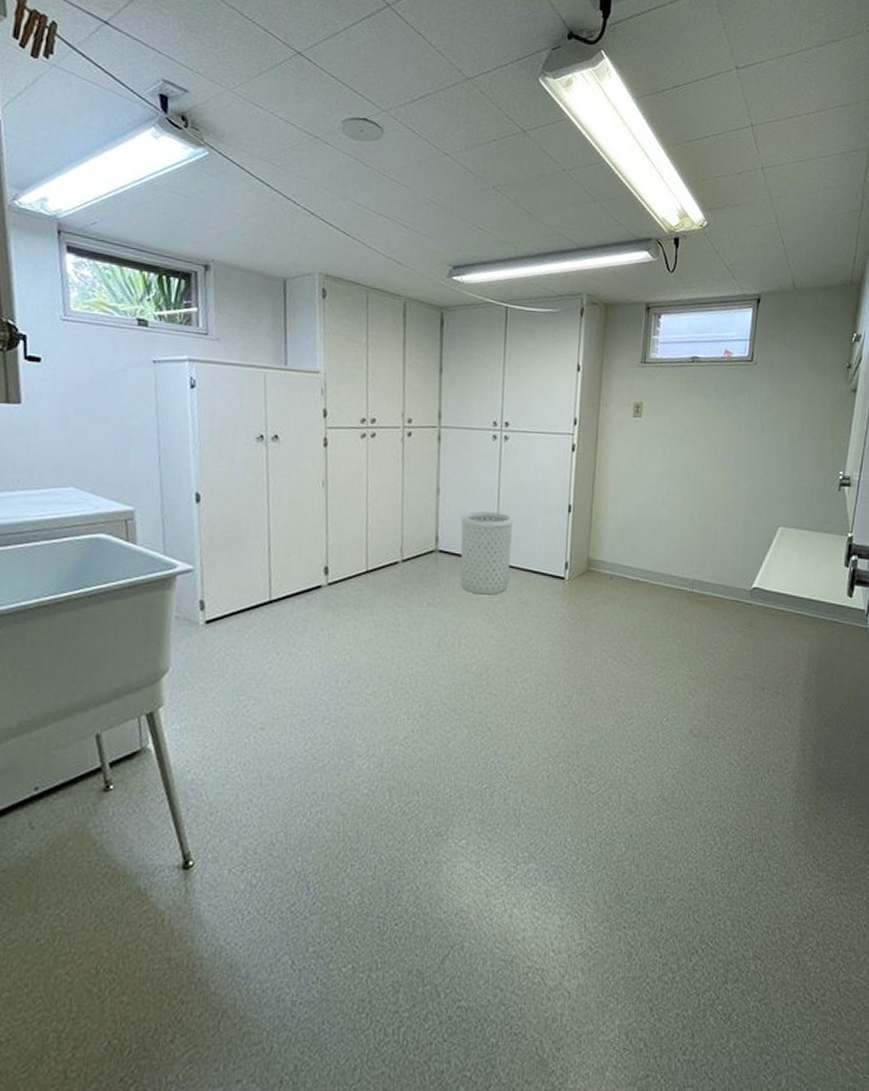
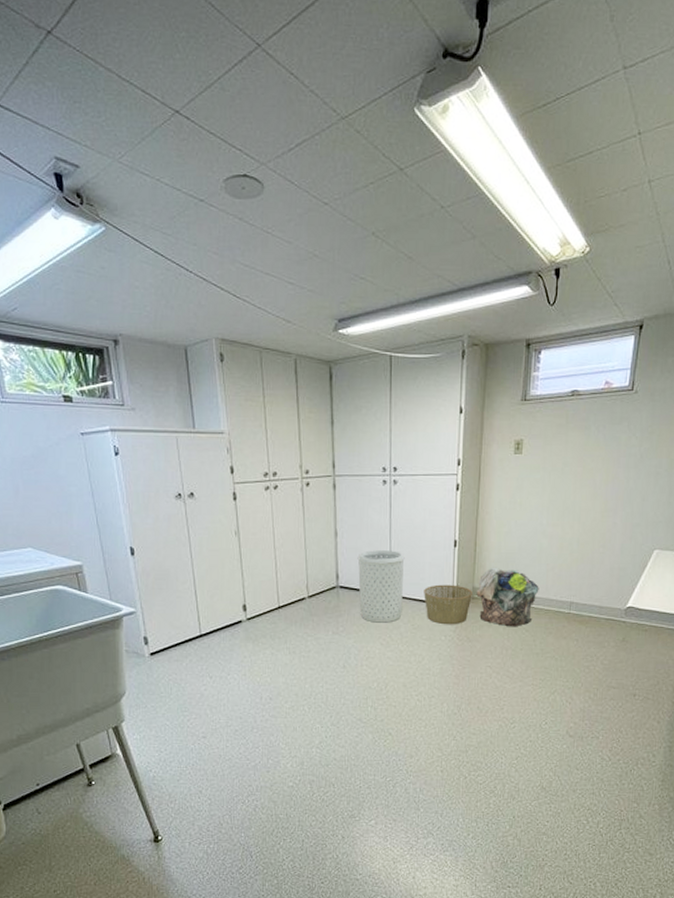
basket: none [533,553,587,601] -> present [424,584,472,625]
laundry basket: none [591,536,660,606] -> present [476,567,539,627]

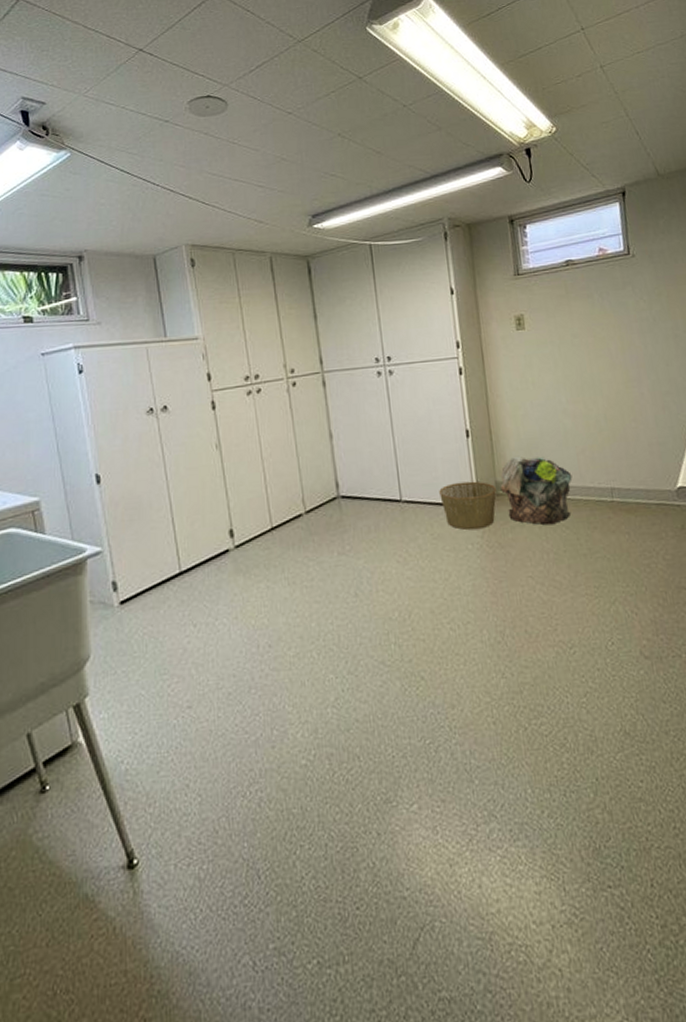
laundry basket: present [357,550,405,623] -> none [358,448,418,536]

